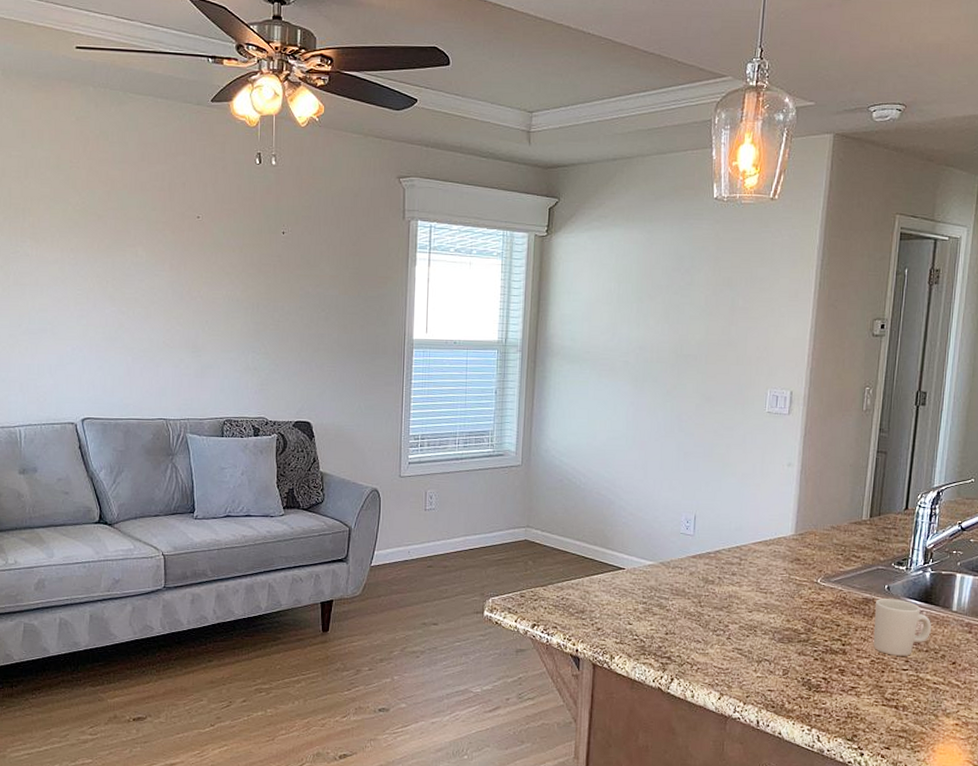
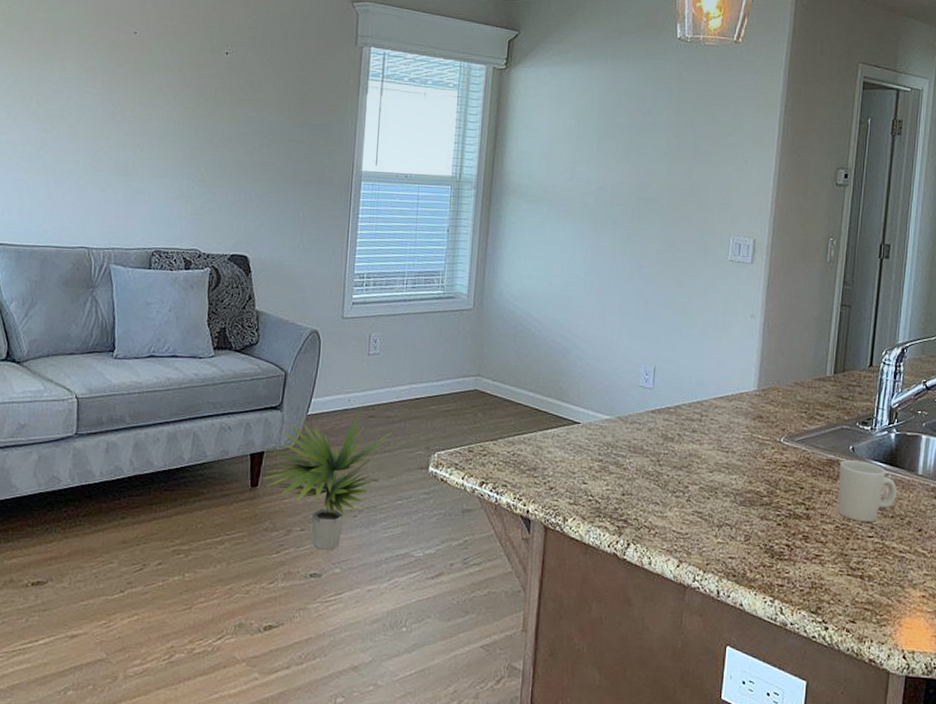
plant: none [333,556,450,687] -> present [263,404,393,550]

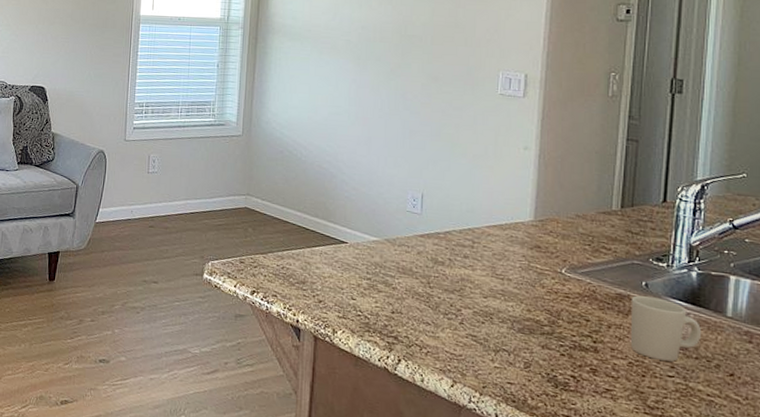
plant: present [263,404,393,550] -> none [59,216,170,341]

